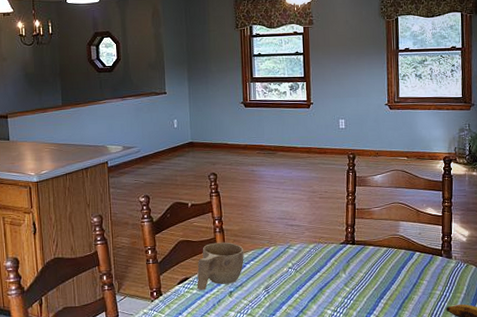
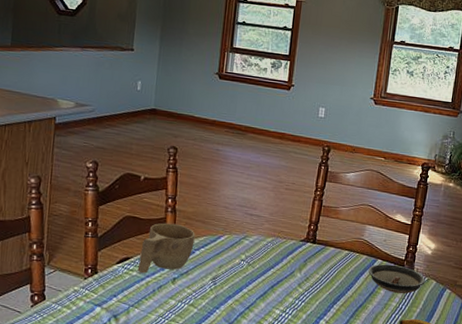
saucer: none [408,255,465,282] -> present [368,264,425,294]

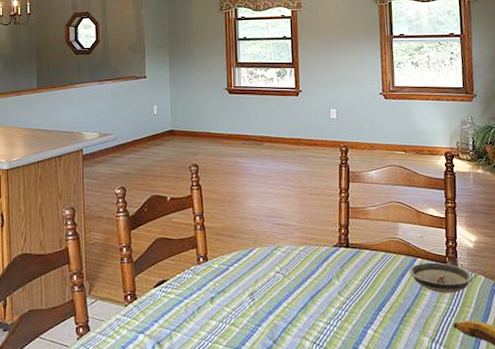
cup: present [137,223,195,274] -> none [175,241,227,295]

